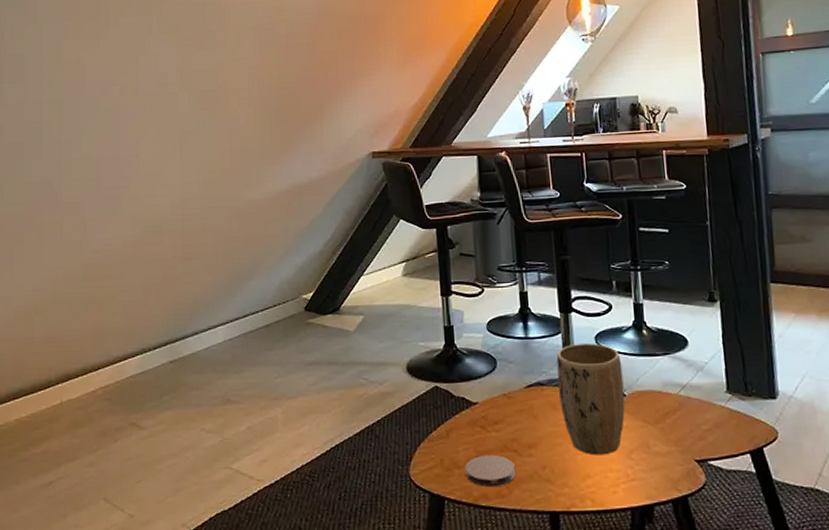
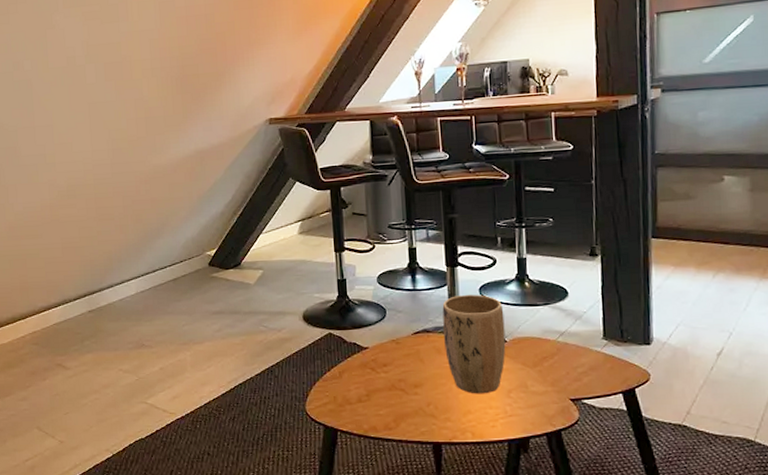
coaster: present [464,454,515,488] -> none [355,393,402,421]

